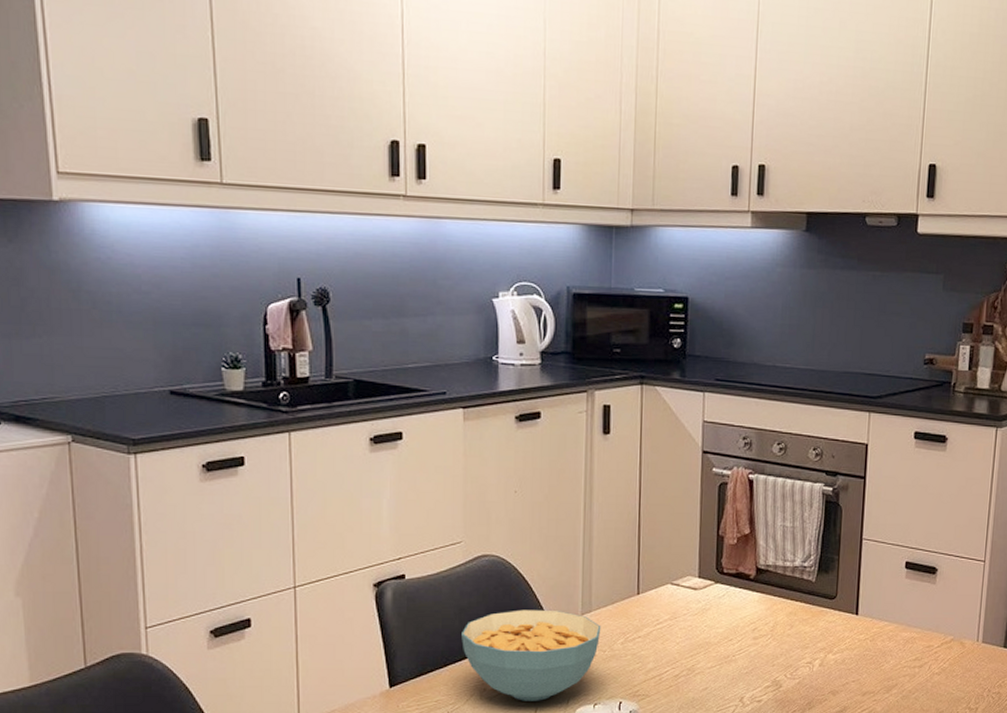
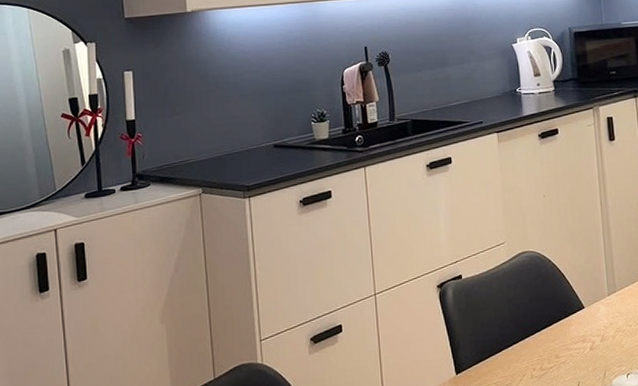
cereal bowl: present [462,609,601,701] -> none [511,293,626,377]

